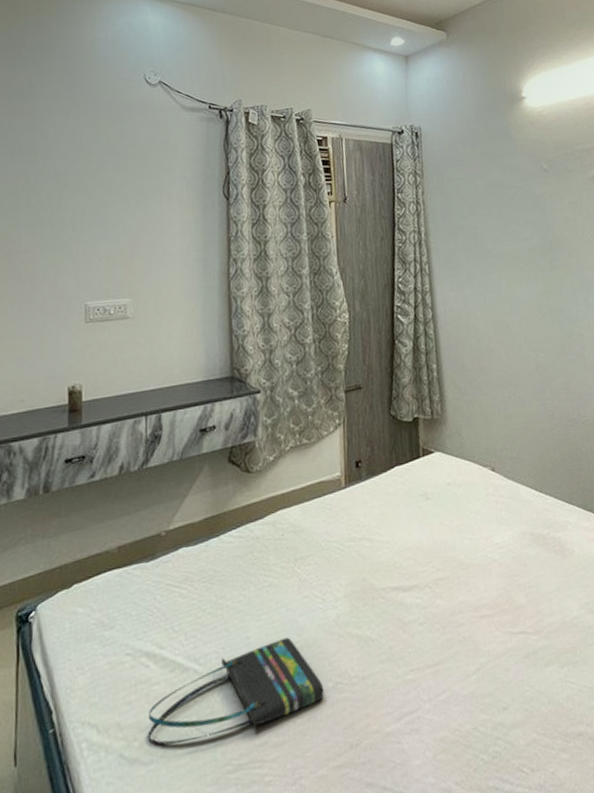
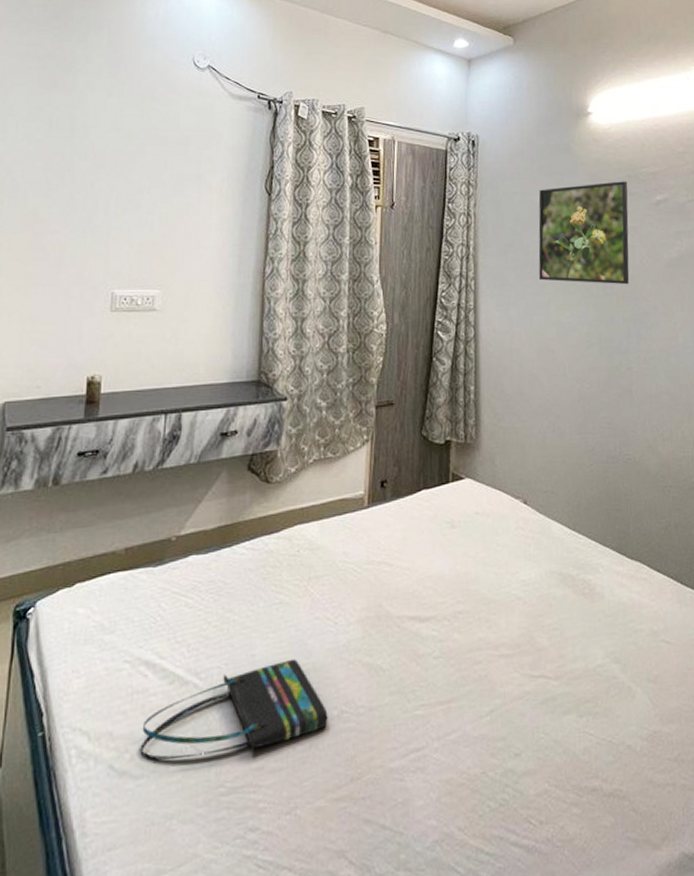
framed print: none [482,159,574,259] -> present [538,181,630,285]

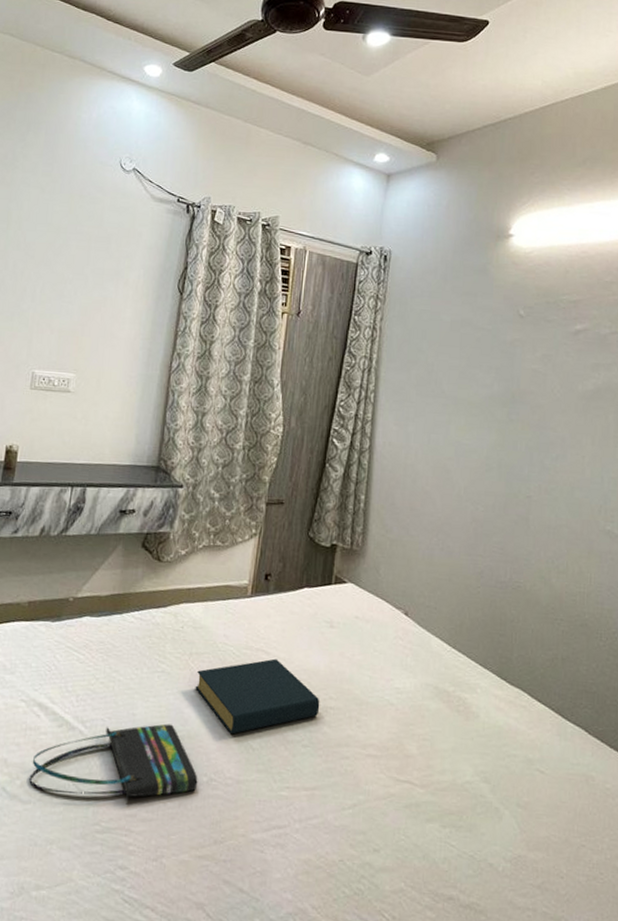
hardback book: none [317,569,448,659] -> present [195,658,320,734]
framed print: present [538,181,630,285] -> none [442,306,546,413]

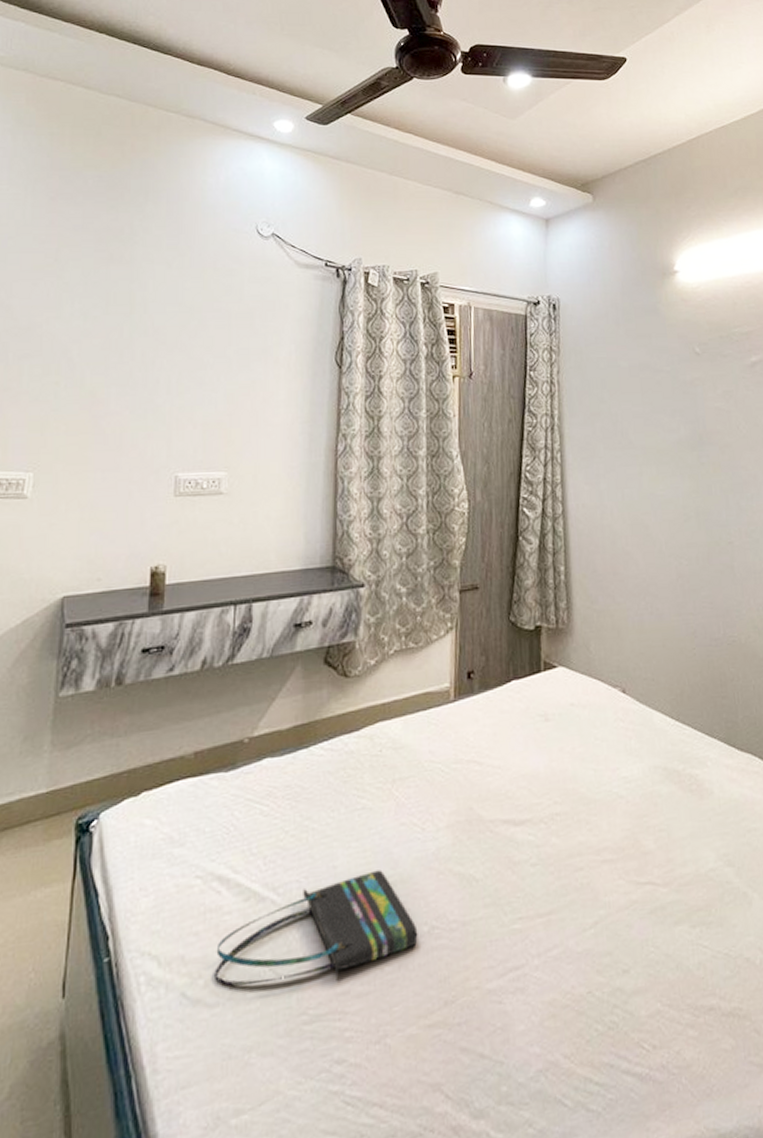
hardback book: present [195,658,320,734] -> none [402,768,545,868]

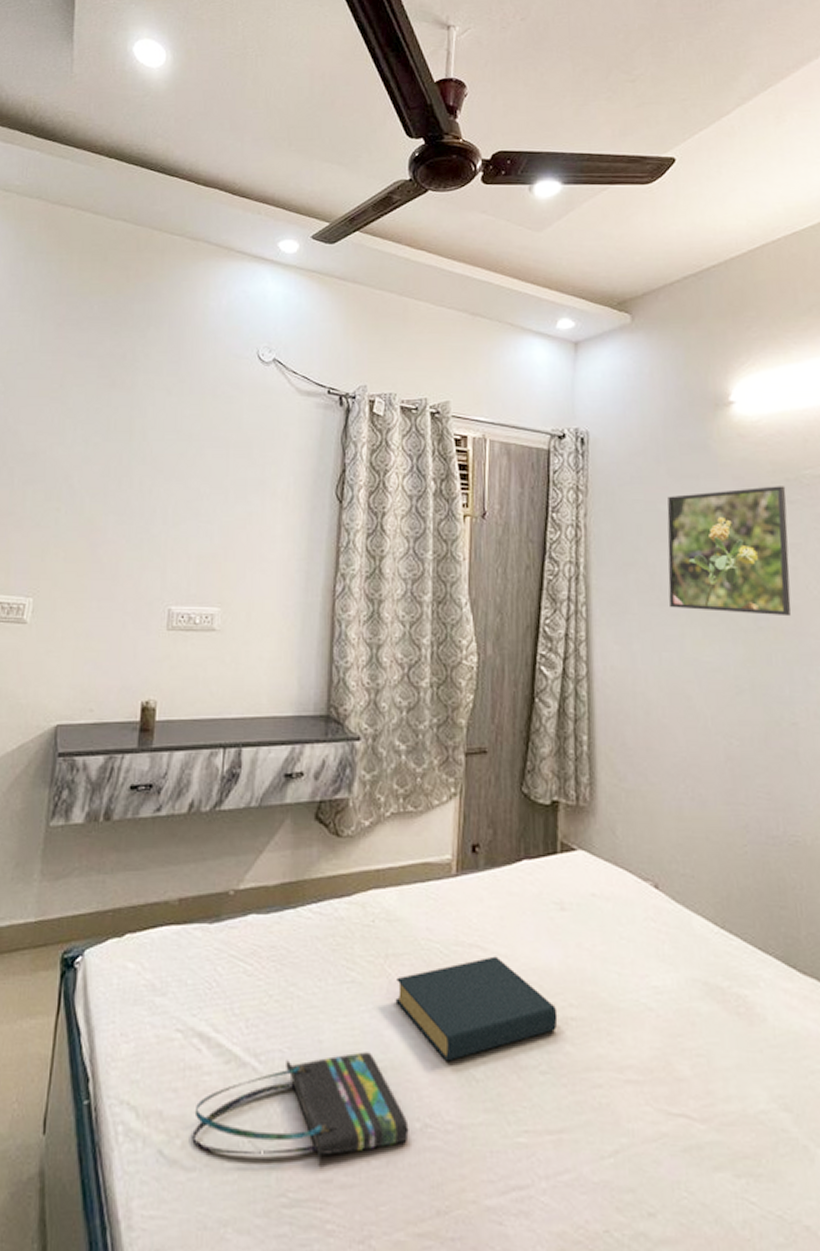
hardback book: none [402,768,545,868] -> present [395,956,558,1062]
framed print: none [626,342,726,453] -> present [667,486,792,617]

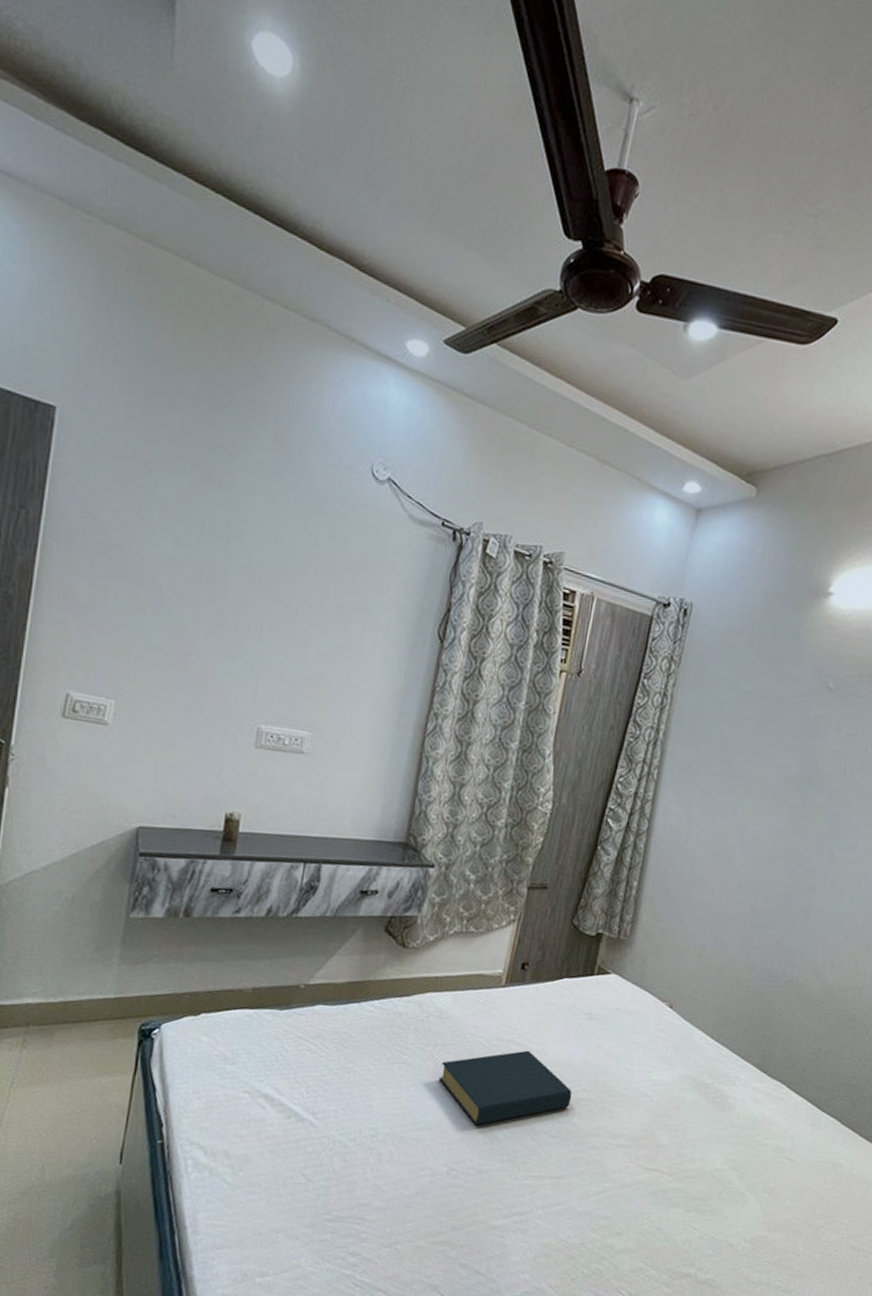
tote bag: present [192,1052,409,1166] -> none [253,1115,438,1194]
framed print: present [667,486,792,617] -> none [732,676,858,798]

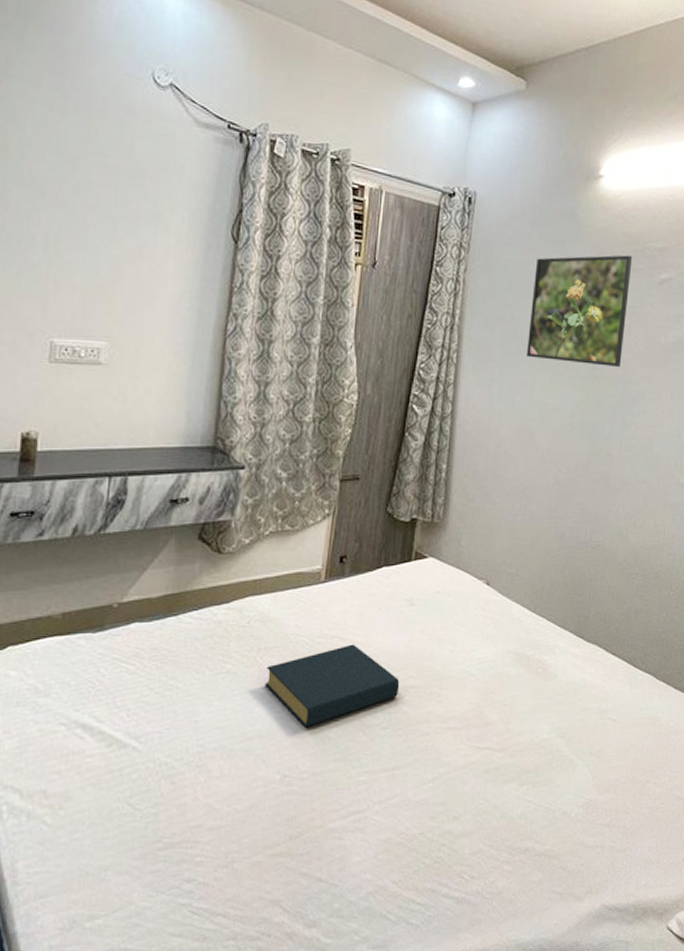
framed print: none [732,676,858,798] -> present [527,255,633,368]

